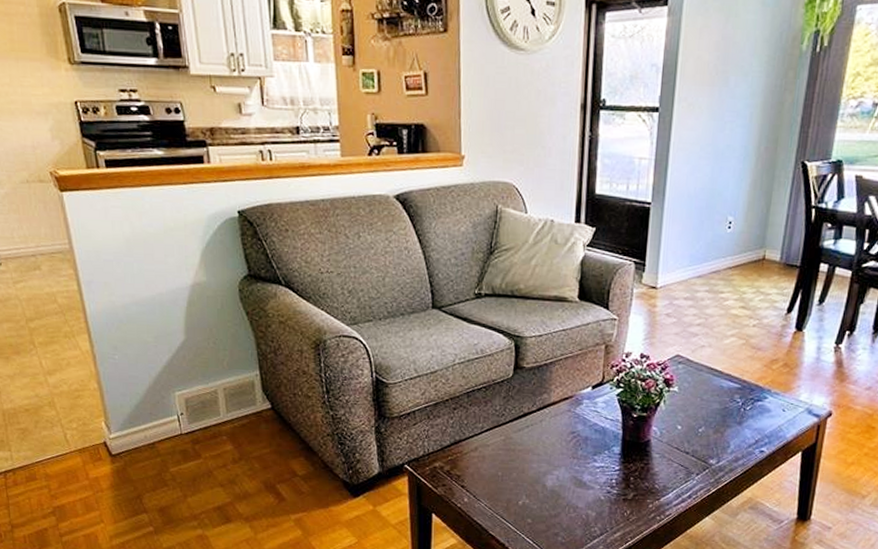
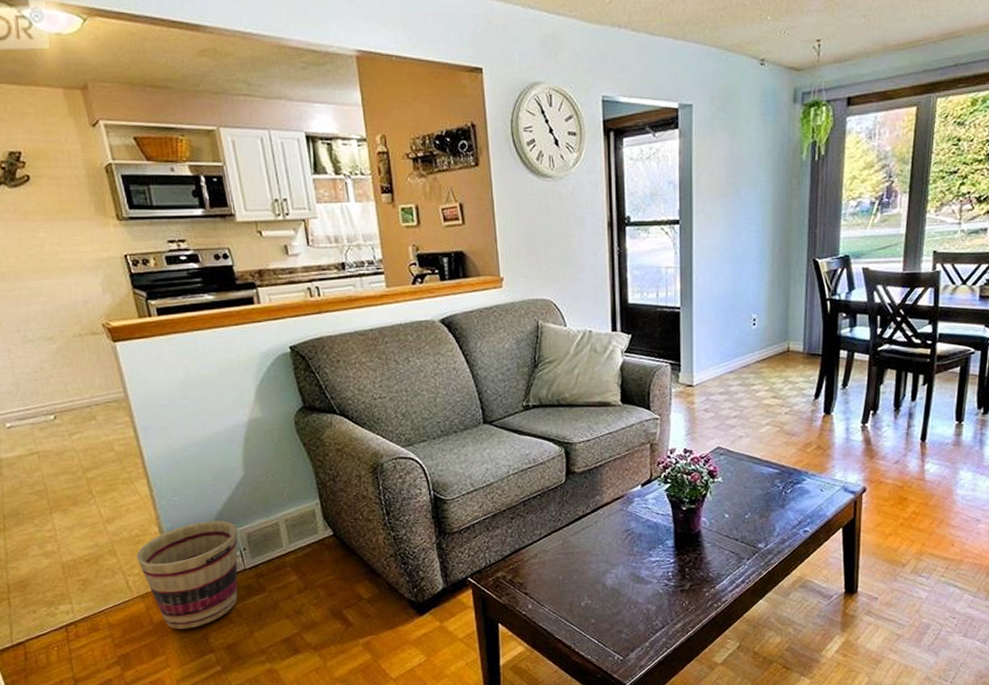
basket: none [75,382,176,487] -> present [136,521,238,629]

